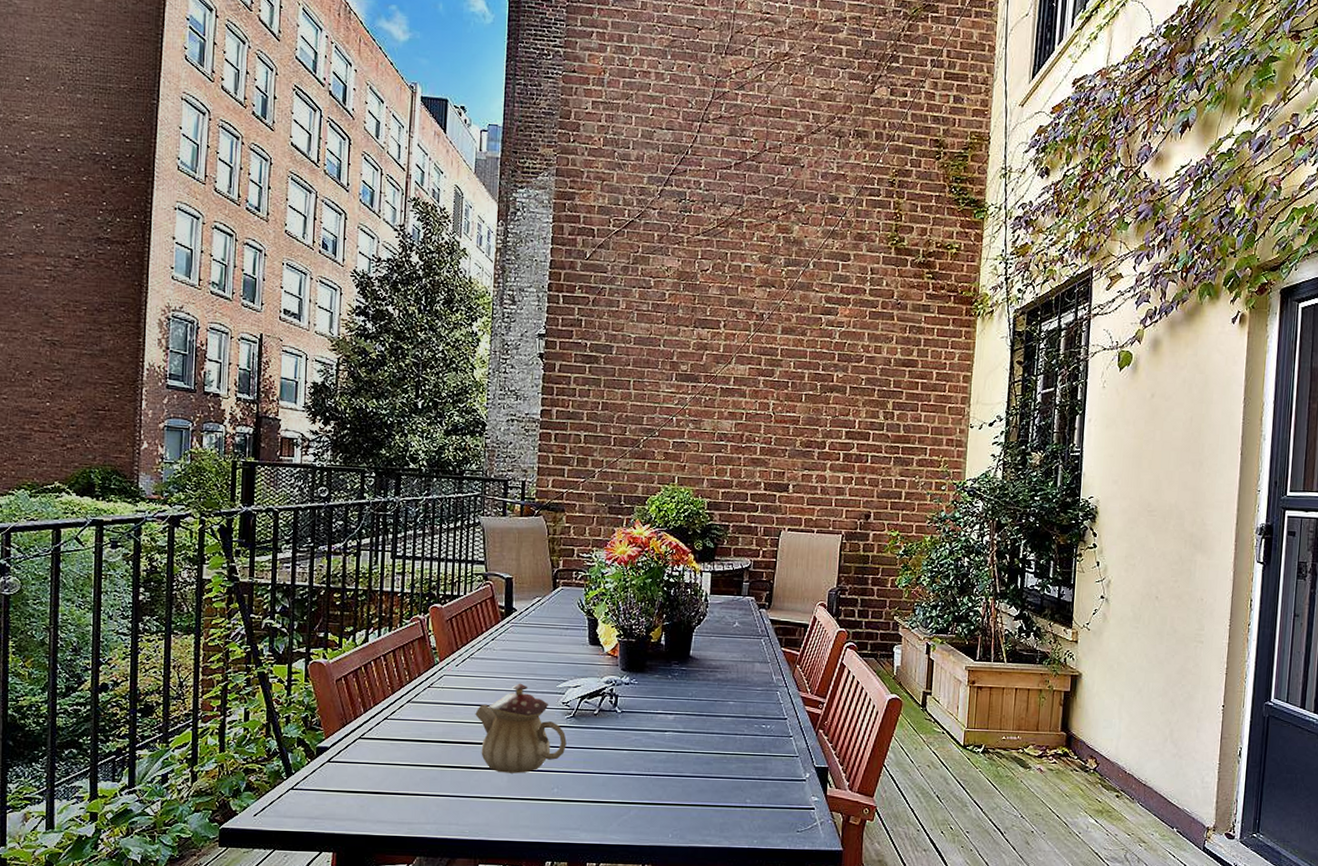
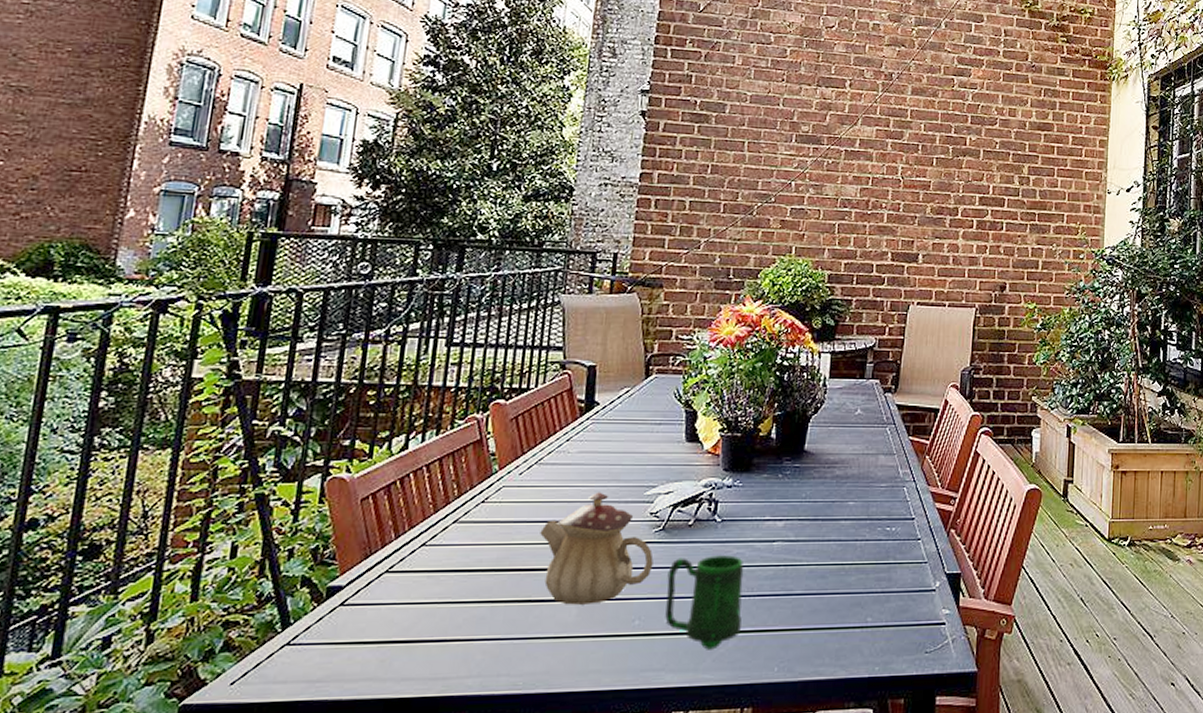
mug: none [578,739,641,816] -> present [665,554,744,650]

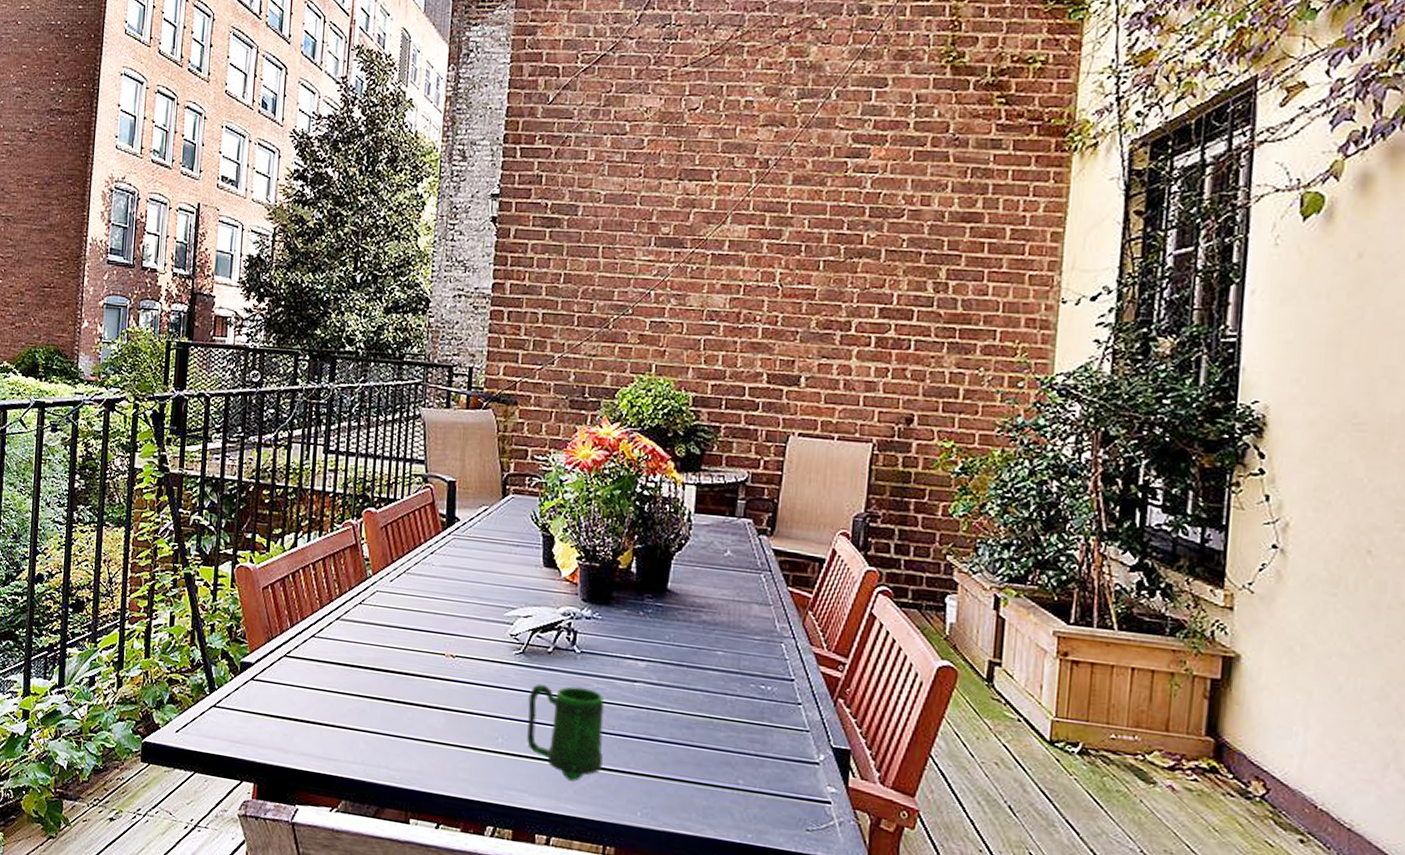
teapot: present [540,492,653,605] -> none [410,607,514,715]

